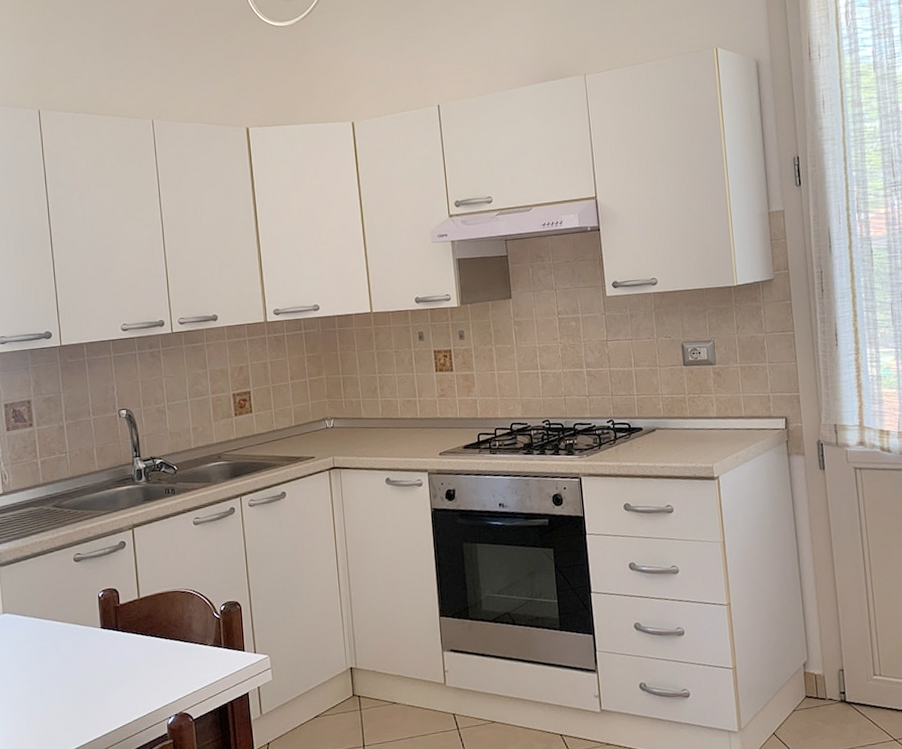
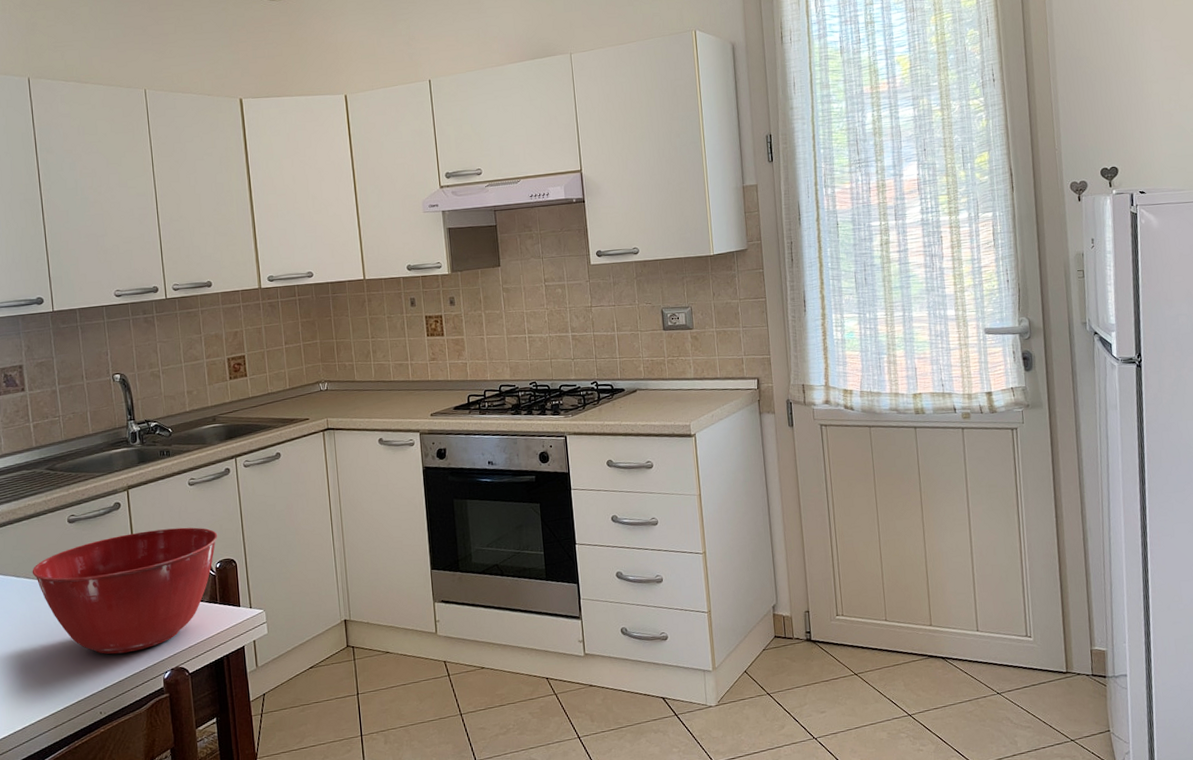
mixing bowl: none [38,568,223,698] -> present [32,527,218,655]

